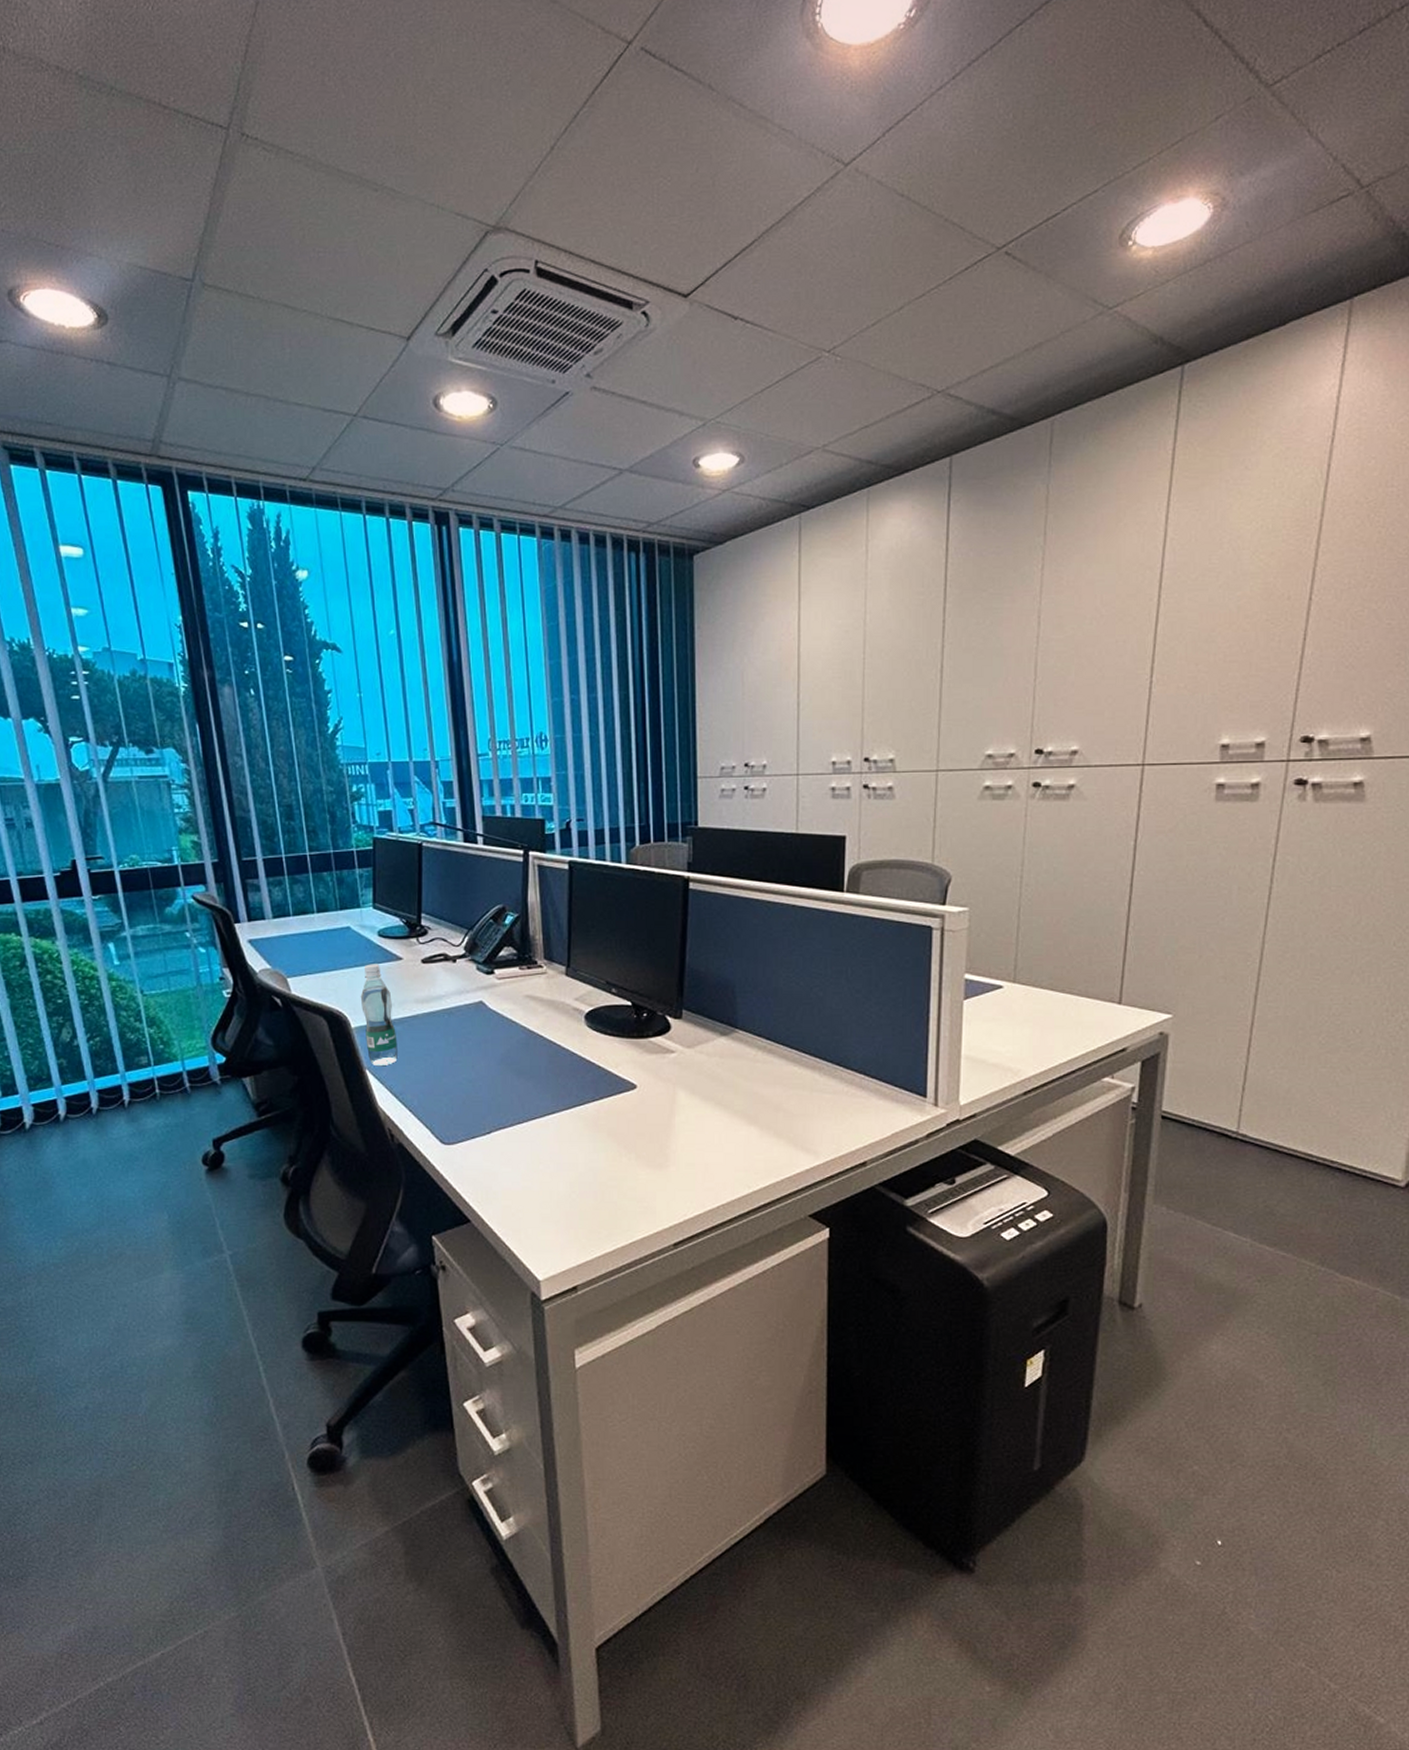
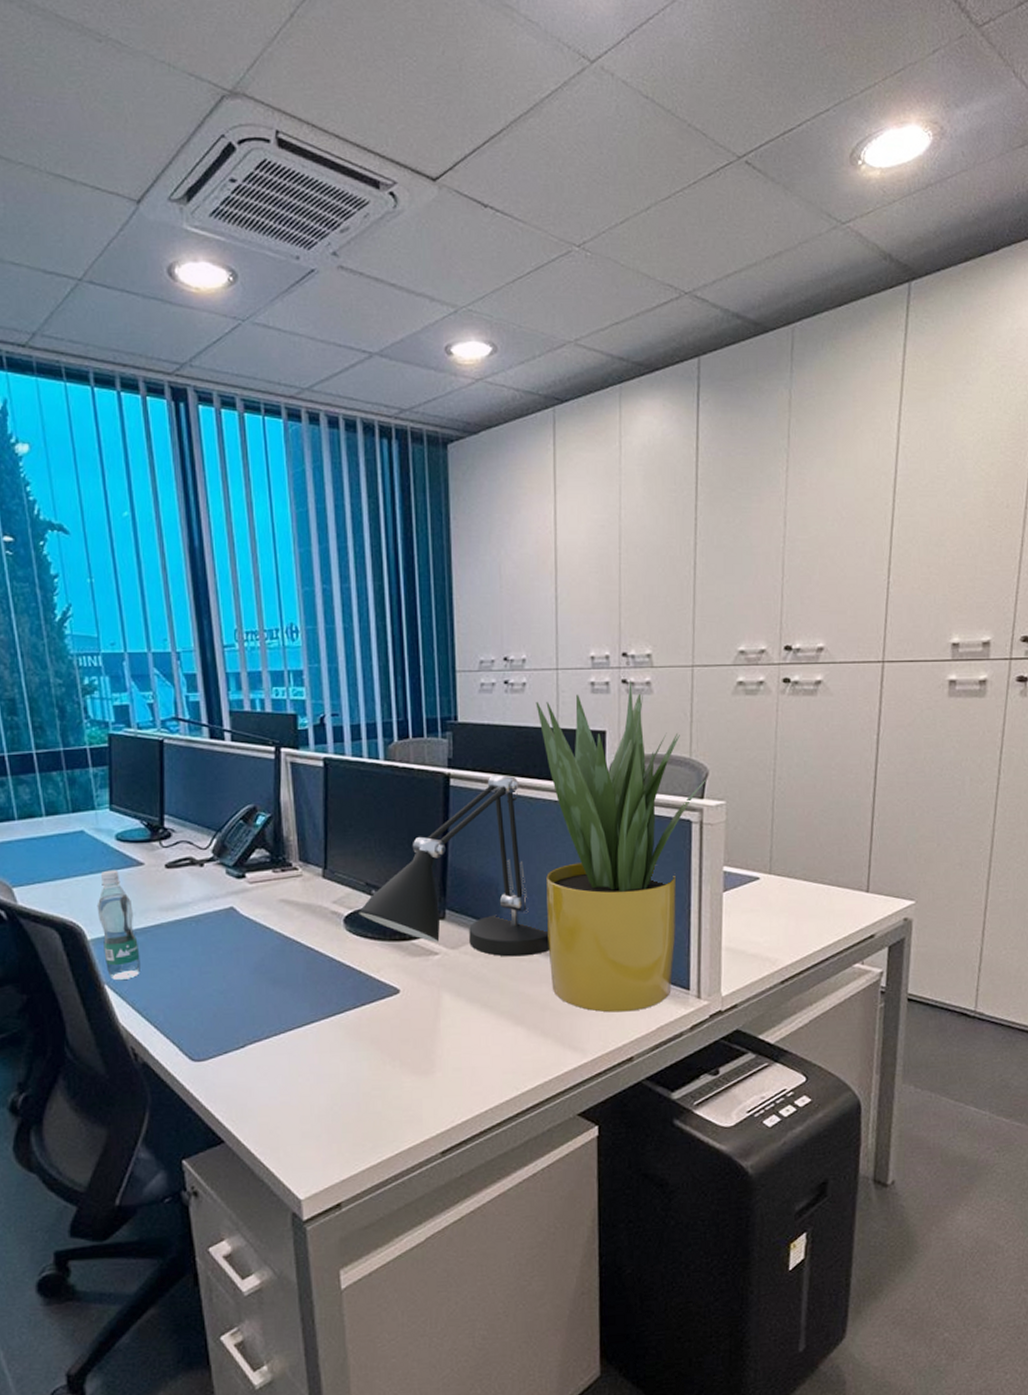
desk lamp: none [599,879,784,1057] -> present [359,775,549,957]
planter: none [775,785,949,1116] -> present [536,680,707,1013]

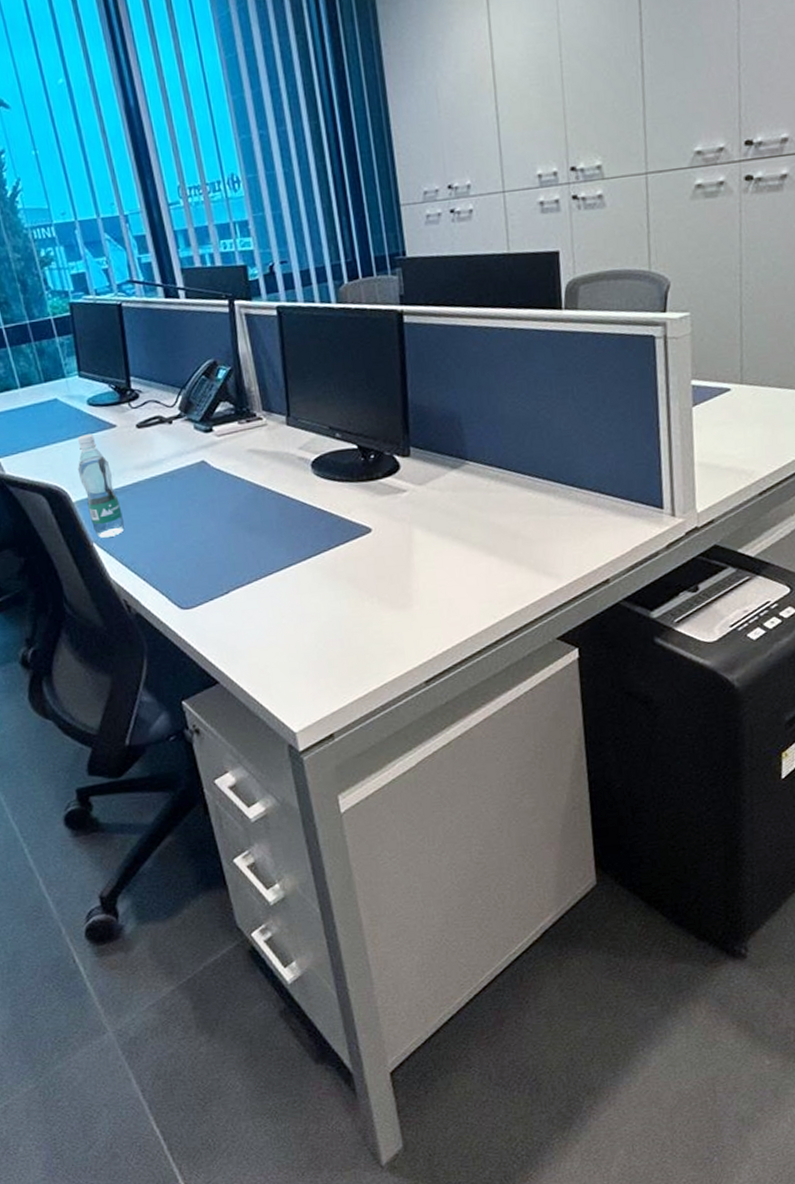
desk lamp: present [359,775,549,957] -> none [325,307,517,489]
planter: present [536,680,707,1013] -> none [484,195,668,537]

